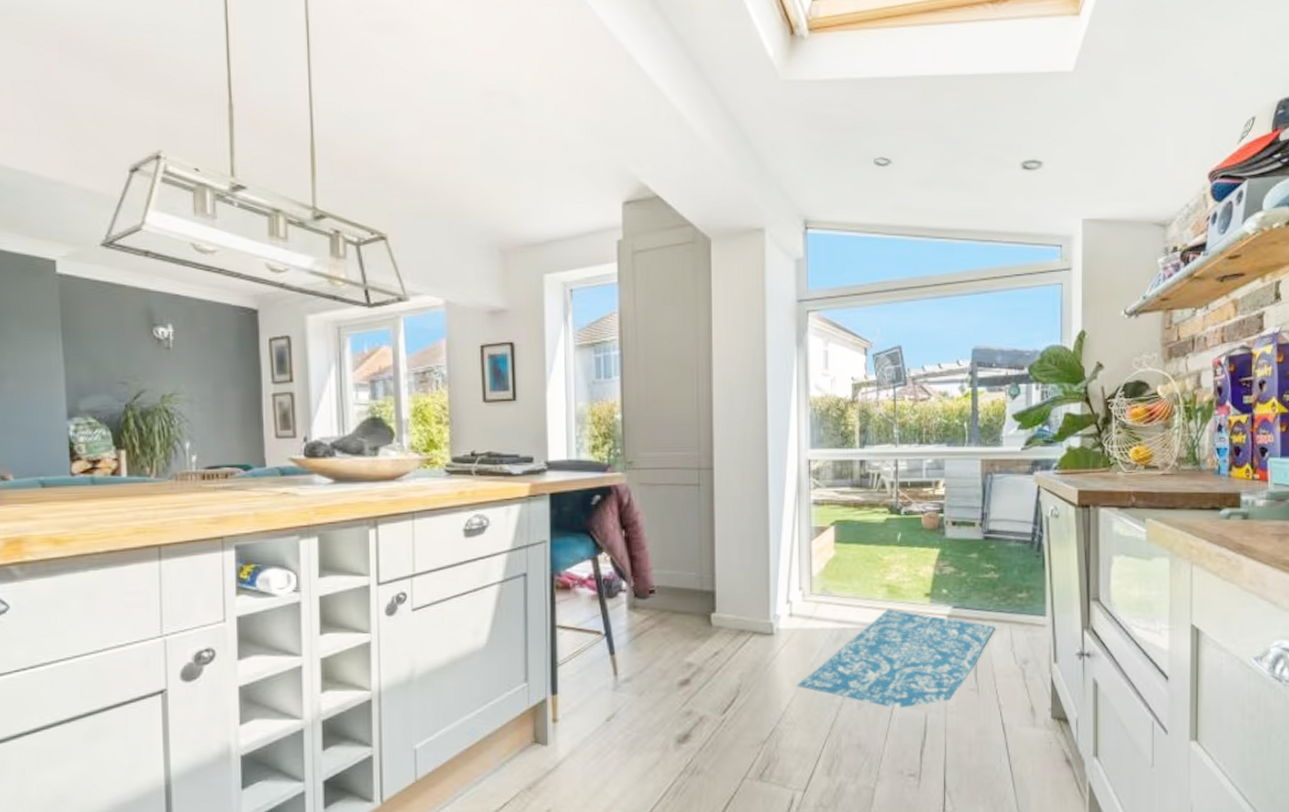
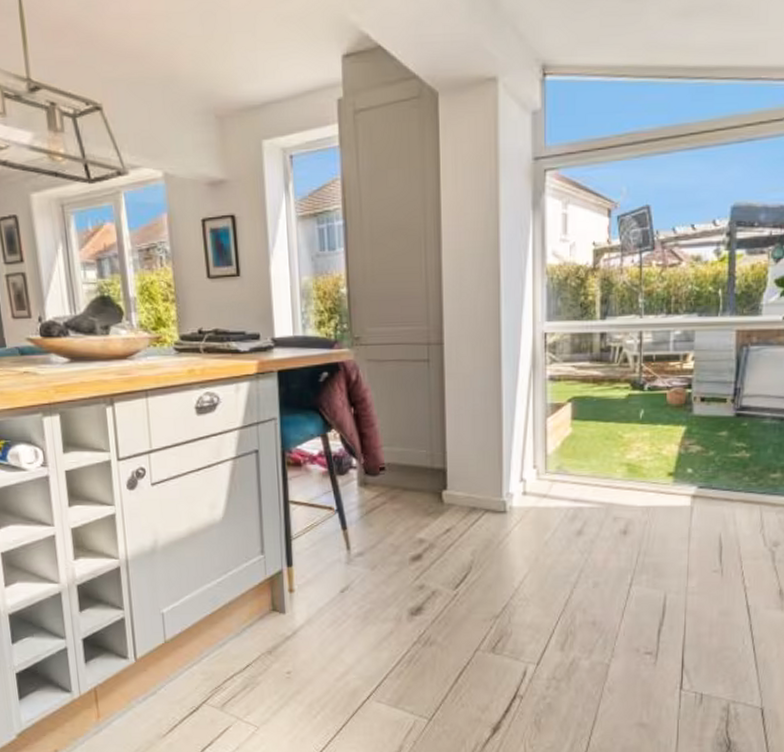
rug: present [797,609,996,709] -> none [531,488,745,589]

